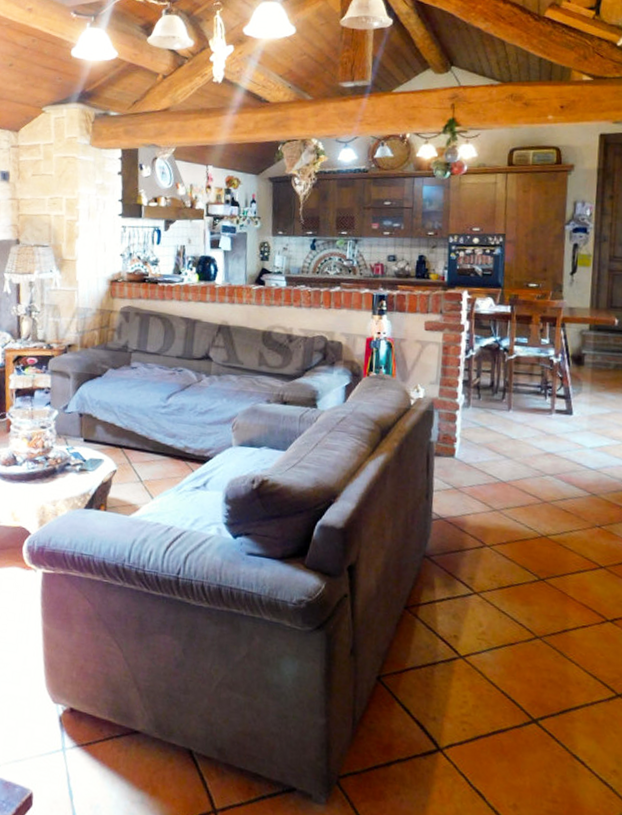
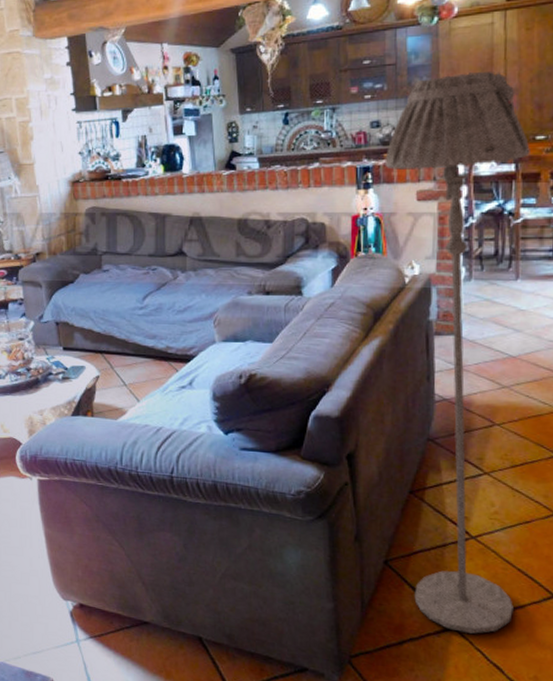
floor lamp: none [398,222,524,757] -> present [384,72,530,634]

